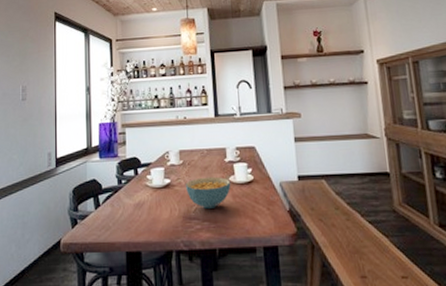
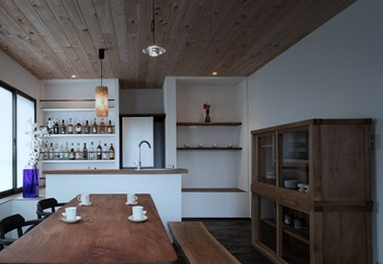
cereal bowl: present [185,176,231,209] -> none [93,216,129,240]

